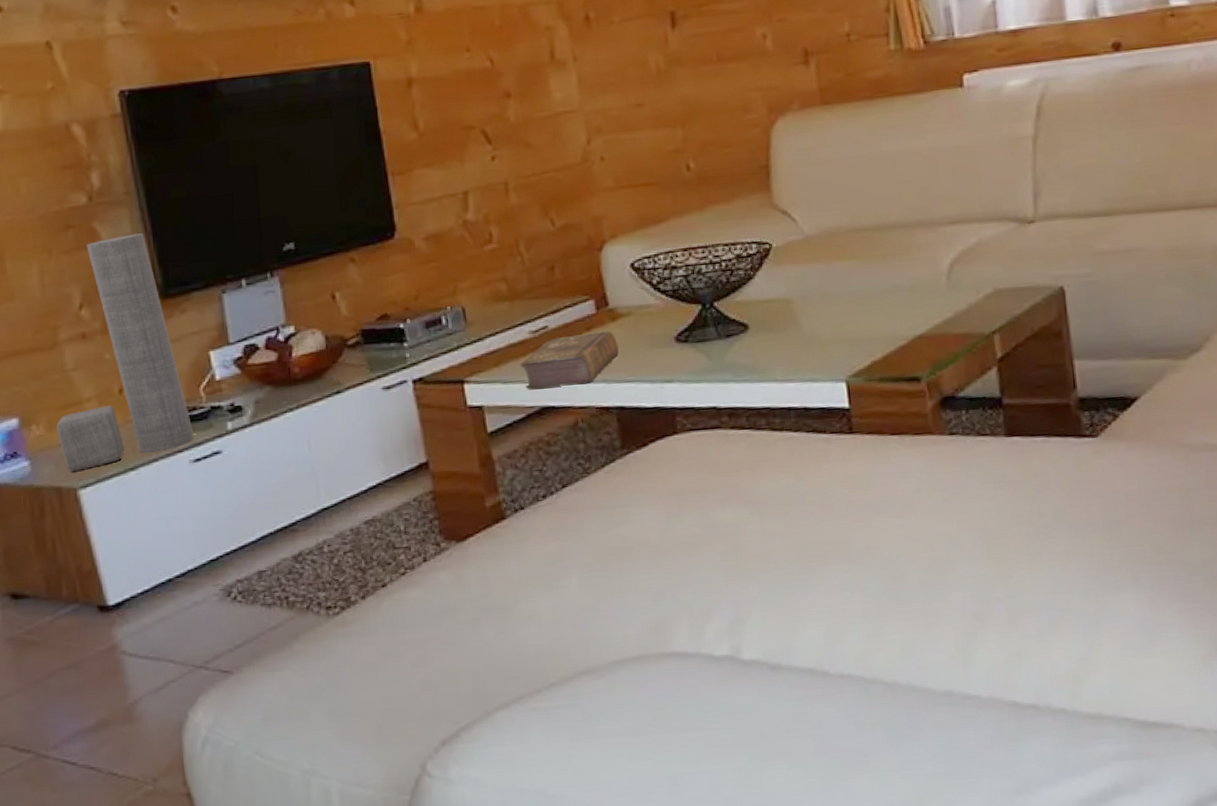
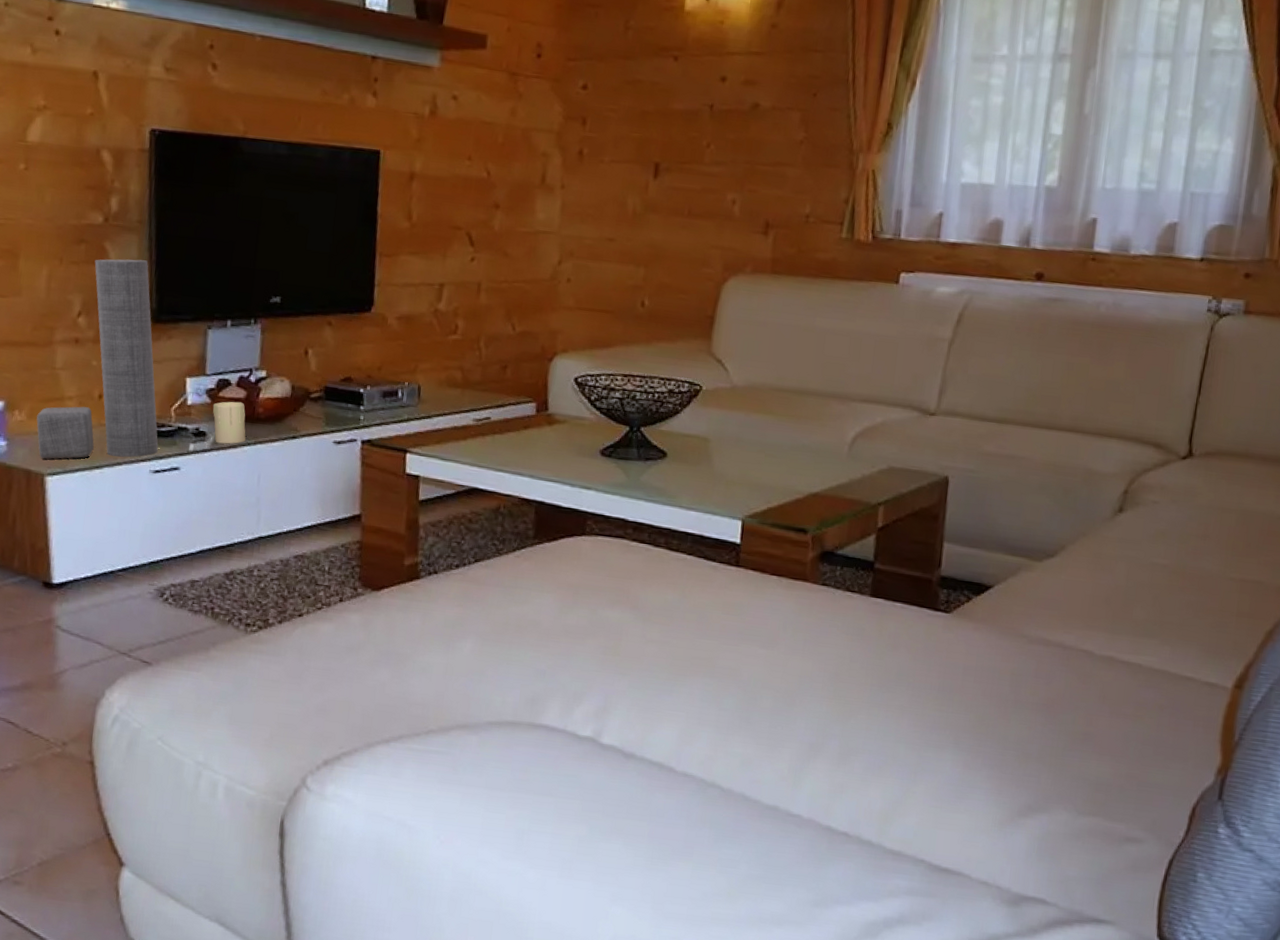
candle: none [244,365,287,416] -> present [212,401,246,444]
book: present [520,331,619,390] -> none [459,429,549,475]

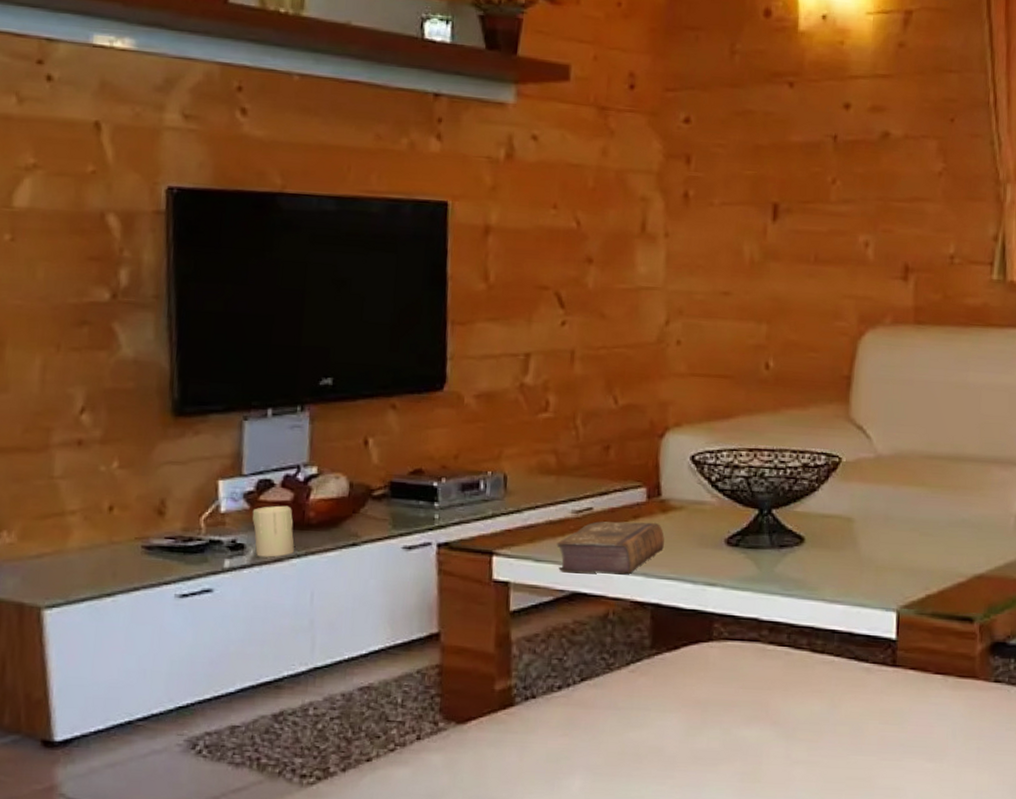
speaker: present [36,259,159,459] -> none [30,341,186,588]
book: none [459,429,549,475] -> present [556,521,664,575]

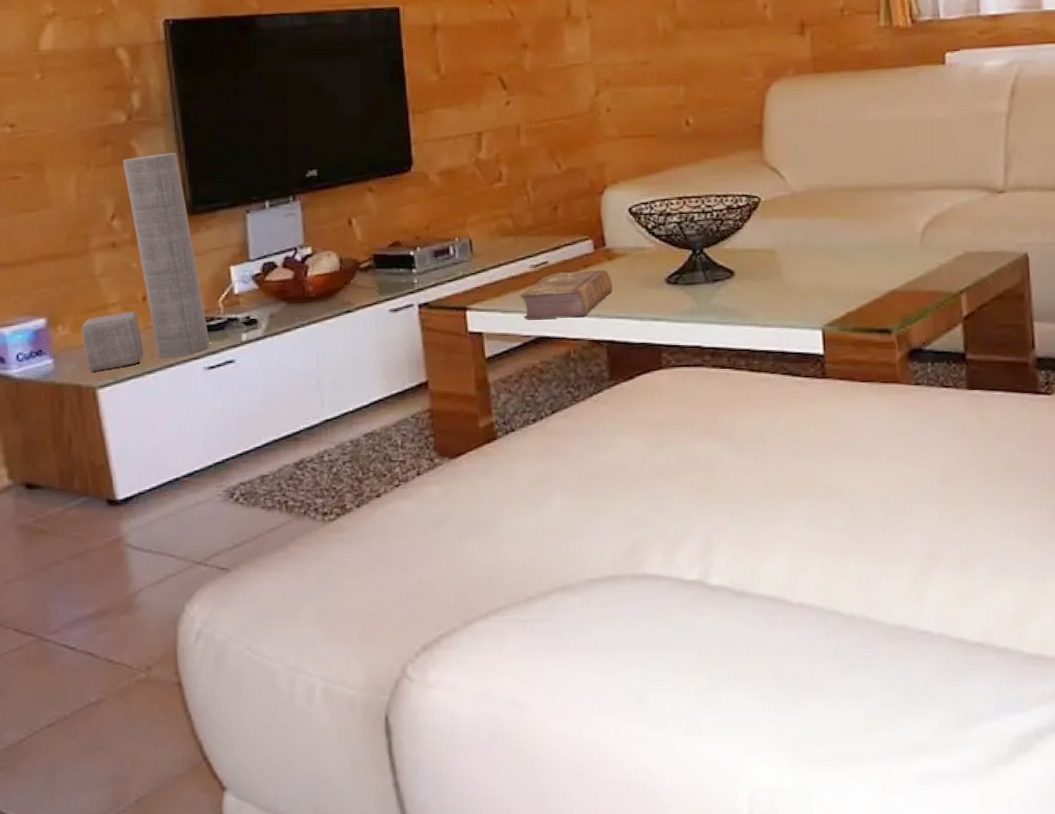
speaker: none [30,341,186,588] -> present [81,153,211,371]
candle: present [252,505,295,558] -> none [261,283,300,329]

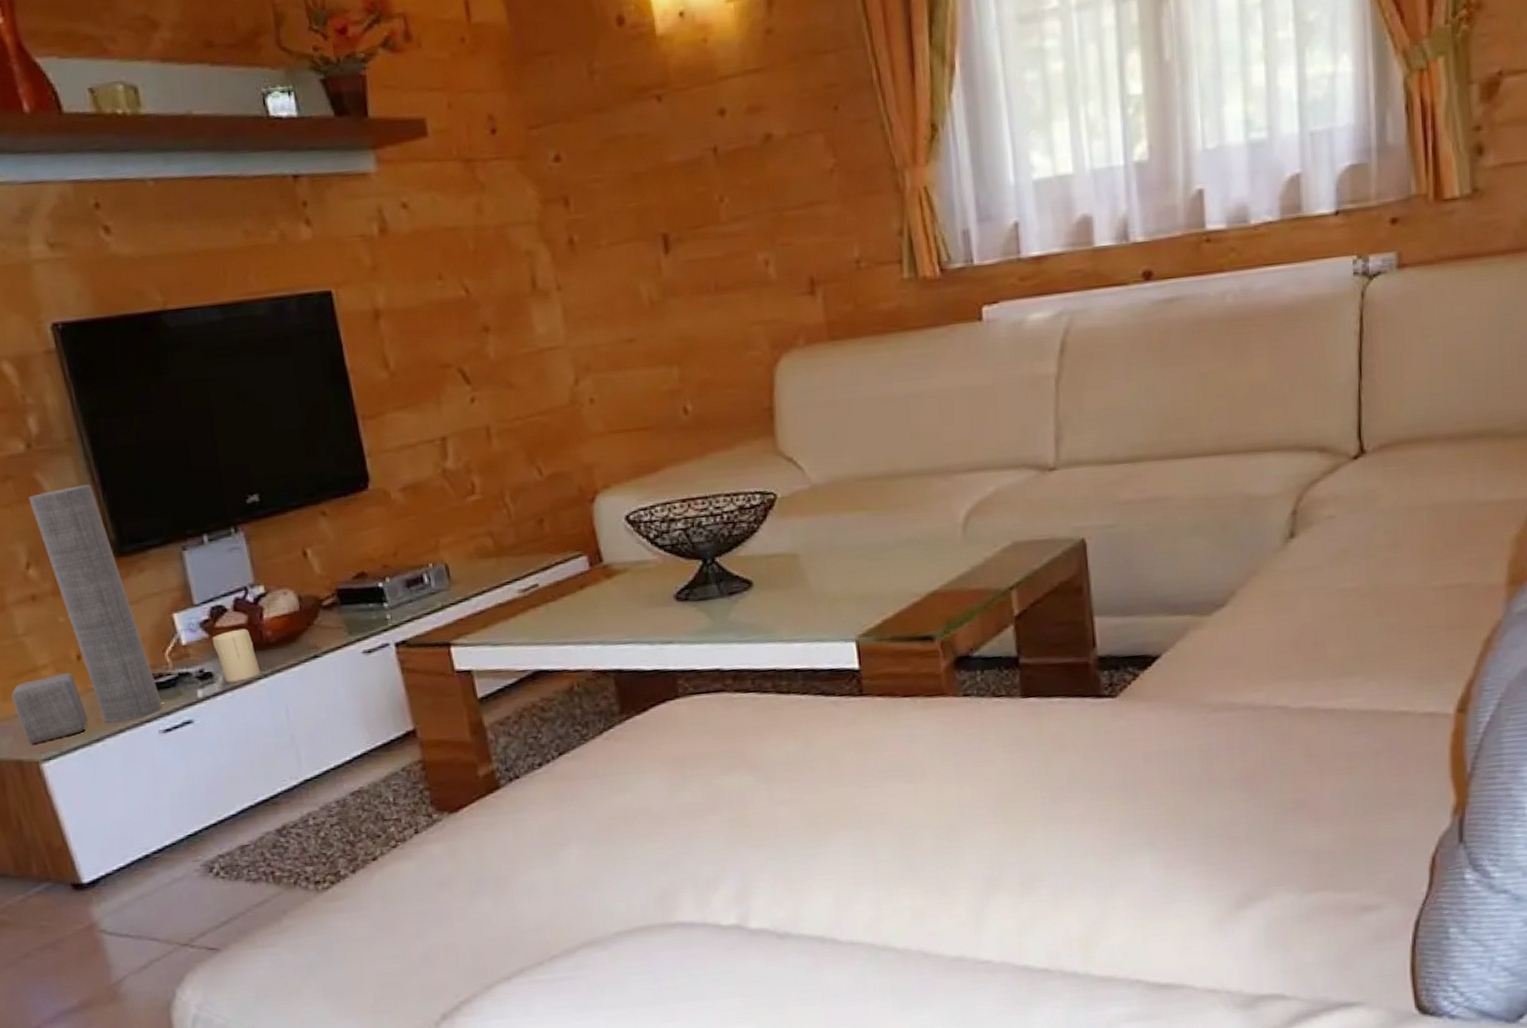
candle: none [261,283,300,329] -> present [212,628,261,683]
book: present [520,269,612,320] -> none [509,589,615,653]

